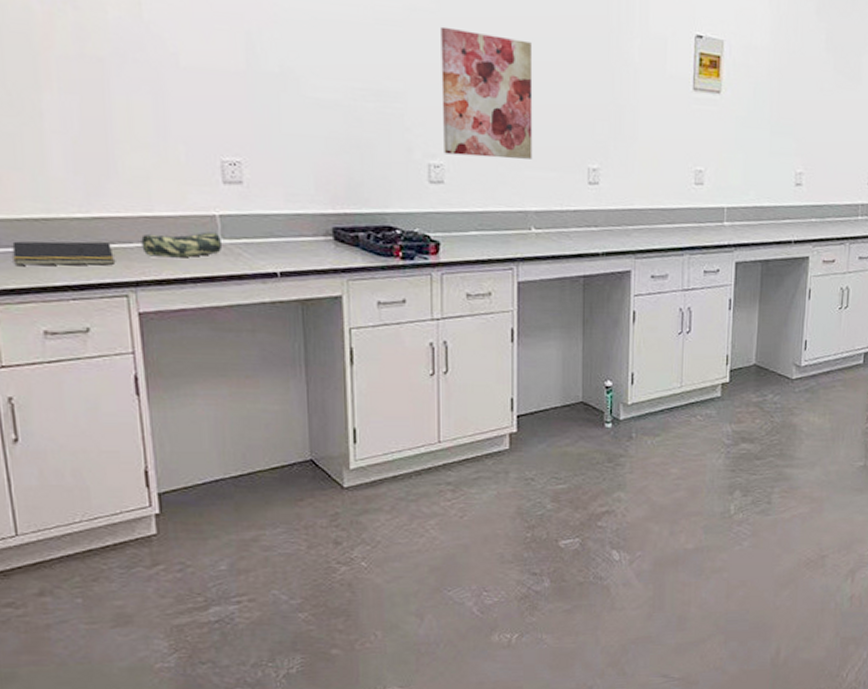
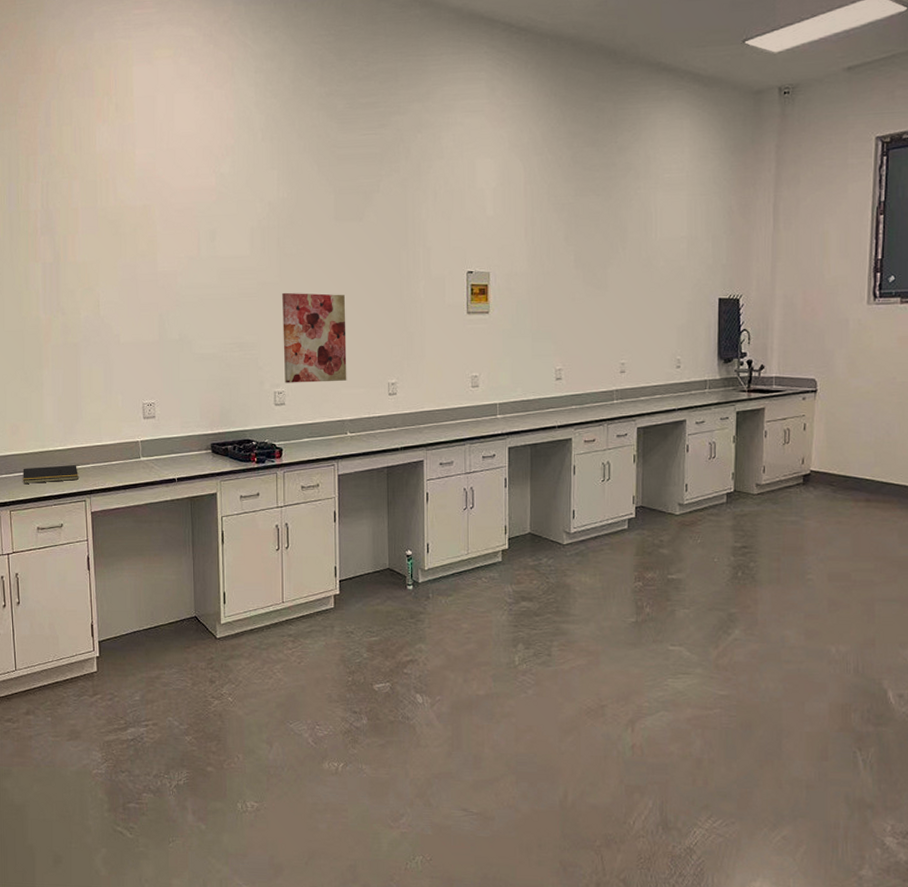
pencil case: present [141,231,223,258] -> none [94,453,142,473]

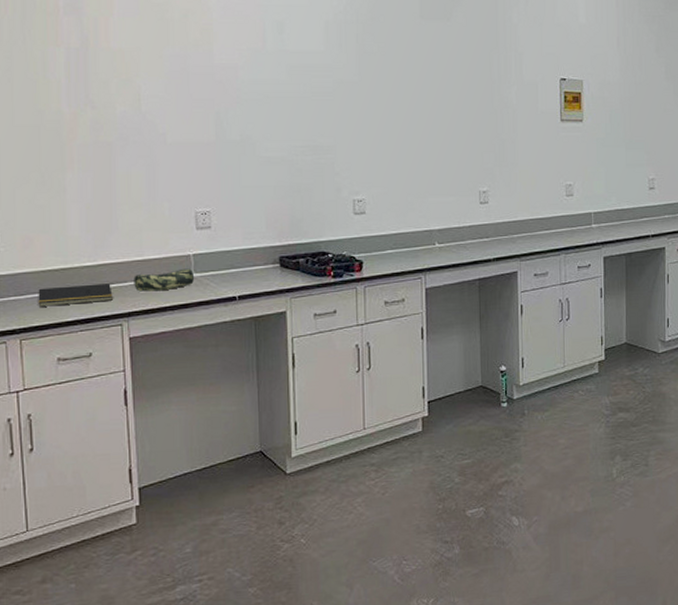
pencil case: none [94,453,142,473] -> present [134,268,195,292]
wall art: present [282,292,347,383] -> none [362,93,435,190]

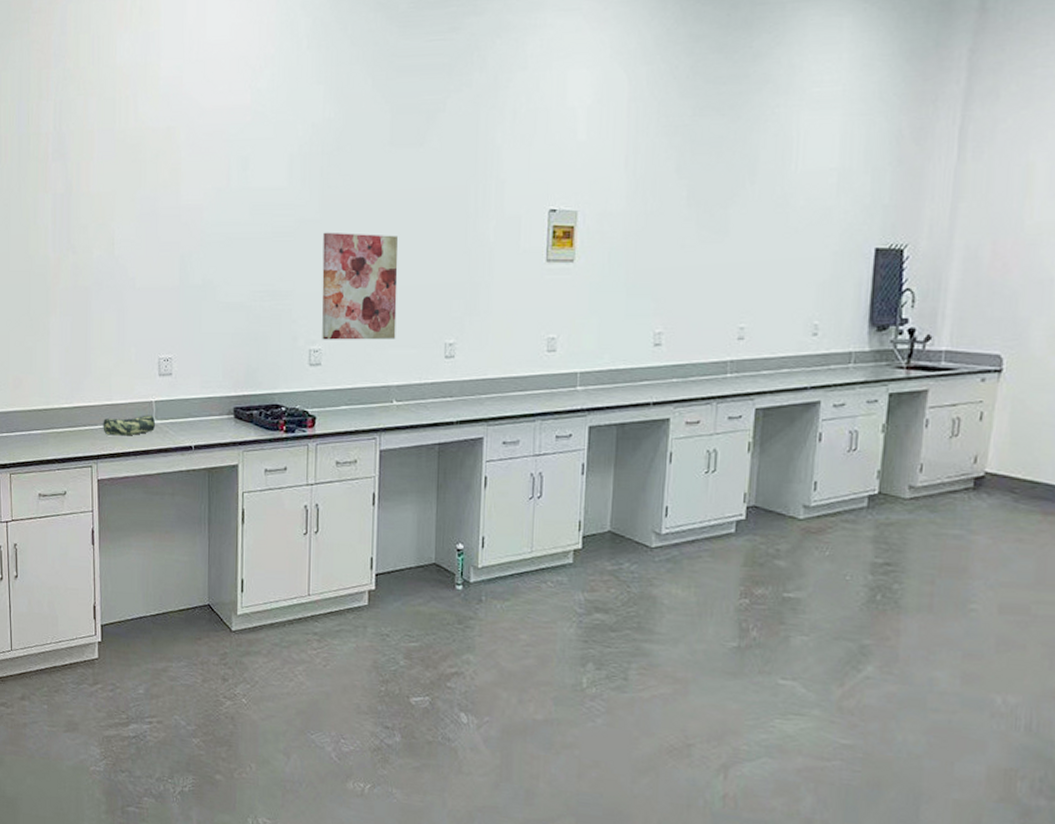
notepad: present [38,283,113,307] -> none [25,425,85,445]
wall art: none [362,93,435,190] -> present [322,232,398,340]

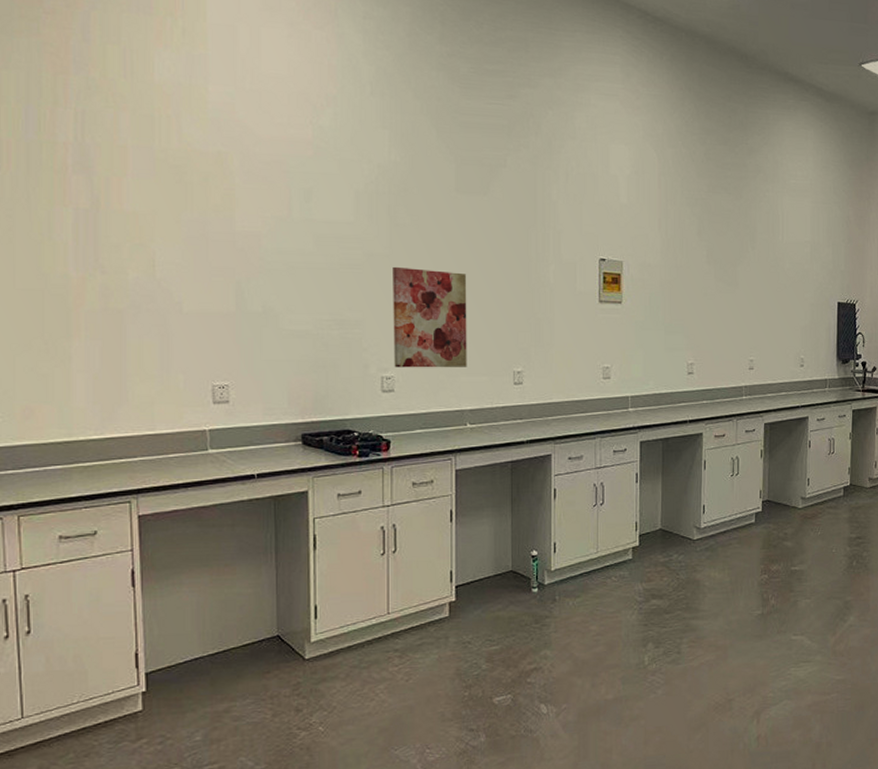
pencil case: present [103,415,156,436] -> none [144,444,211,468]

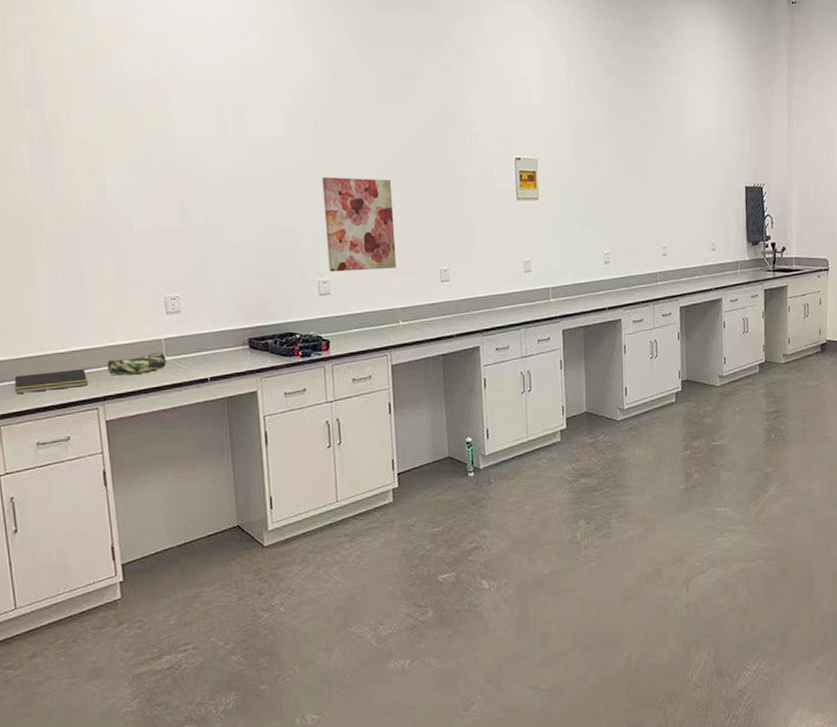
notepad: none [39,458,121,481] -> present [14,369,88,394]
pencil case: none [144,444,211,468] -> present [107,352,167,376]

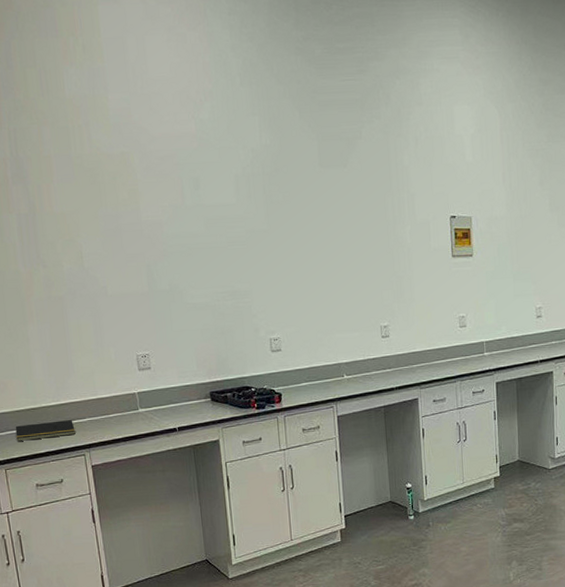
pencil case: present [107,352,167,376] -> none [91,405,141,426]
wall art: present [322,176,397,272] -> none [271,240,341,330]

